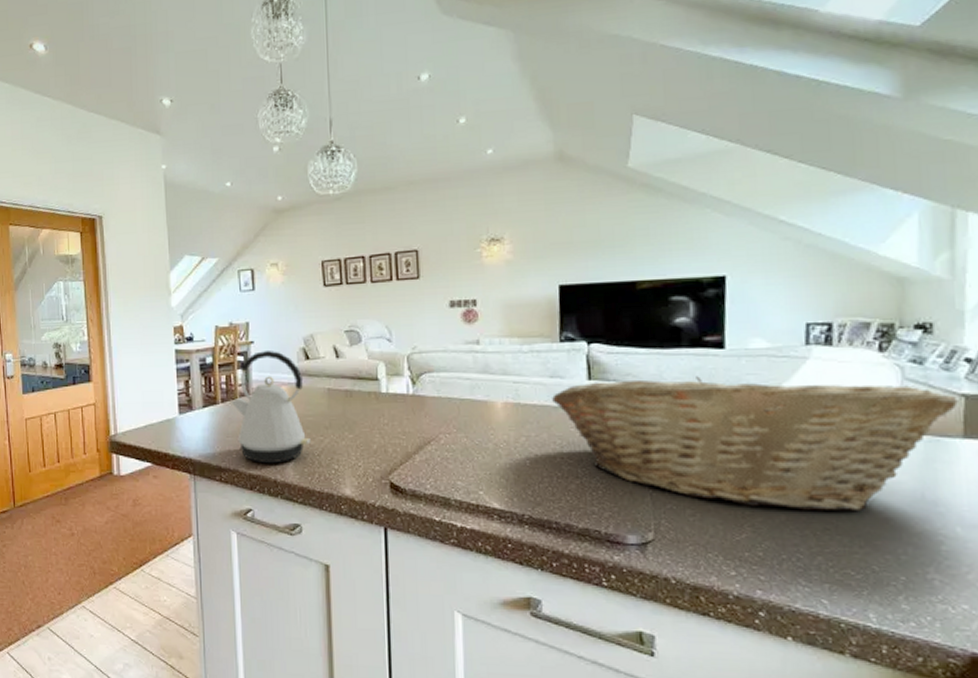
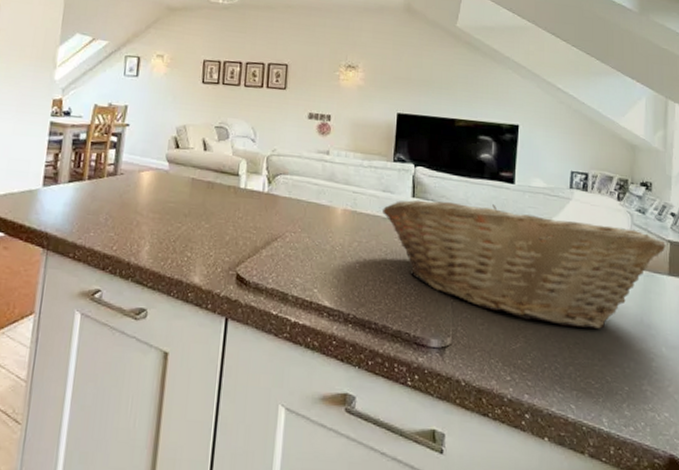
kettle: present [231,351,311,464] -> none [97,134,170,246]

